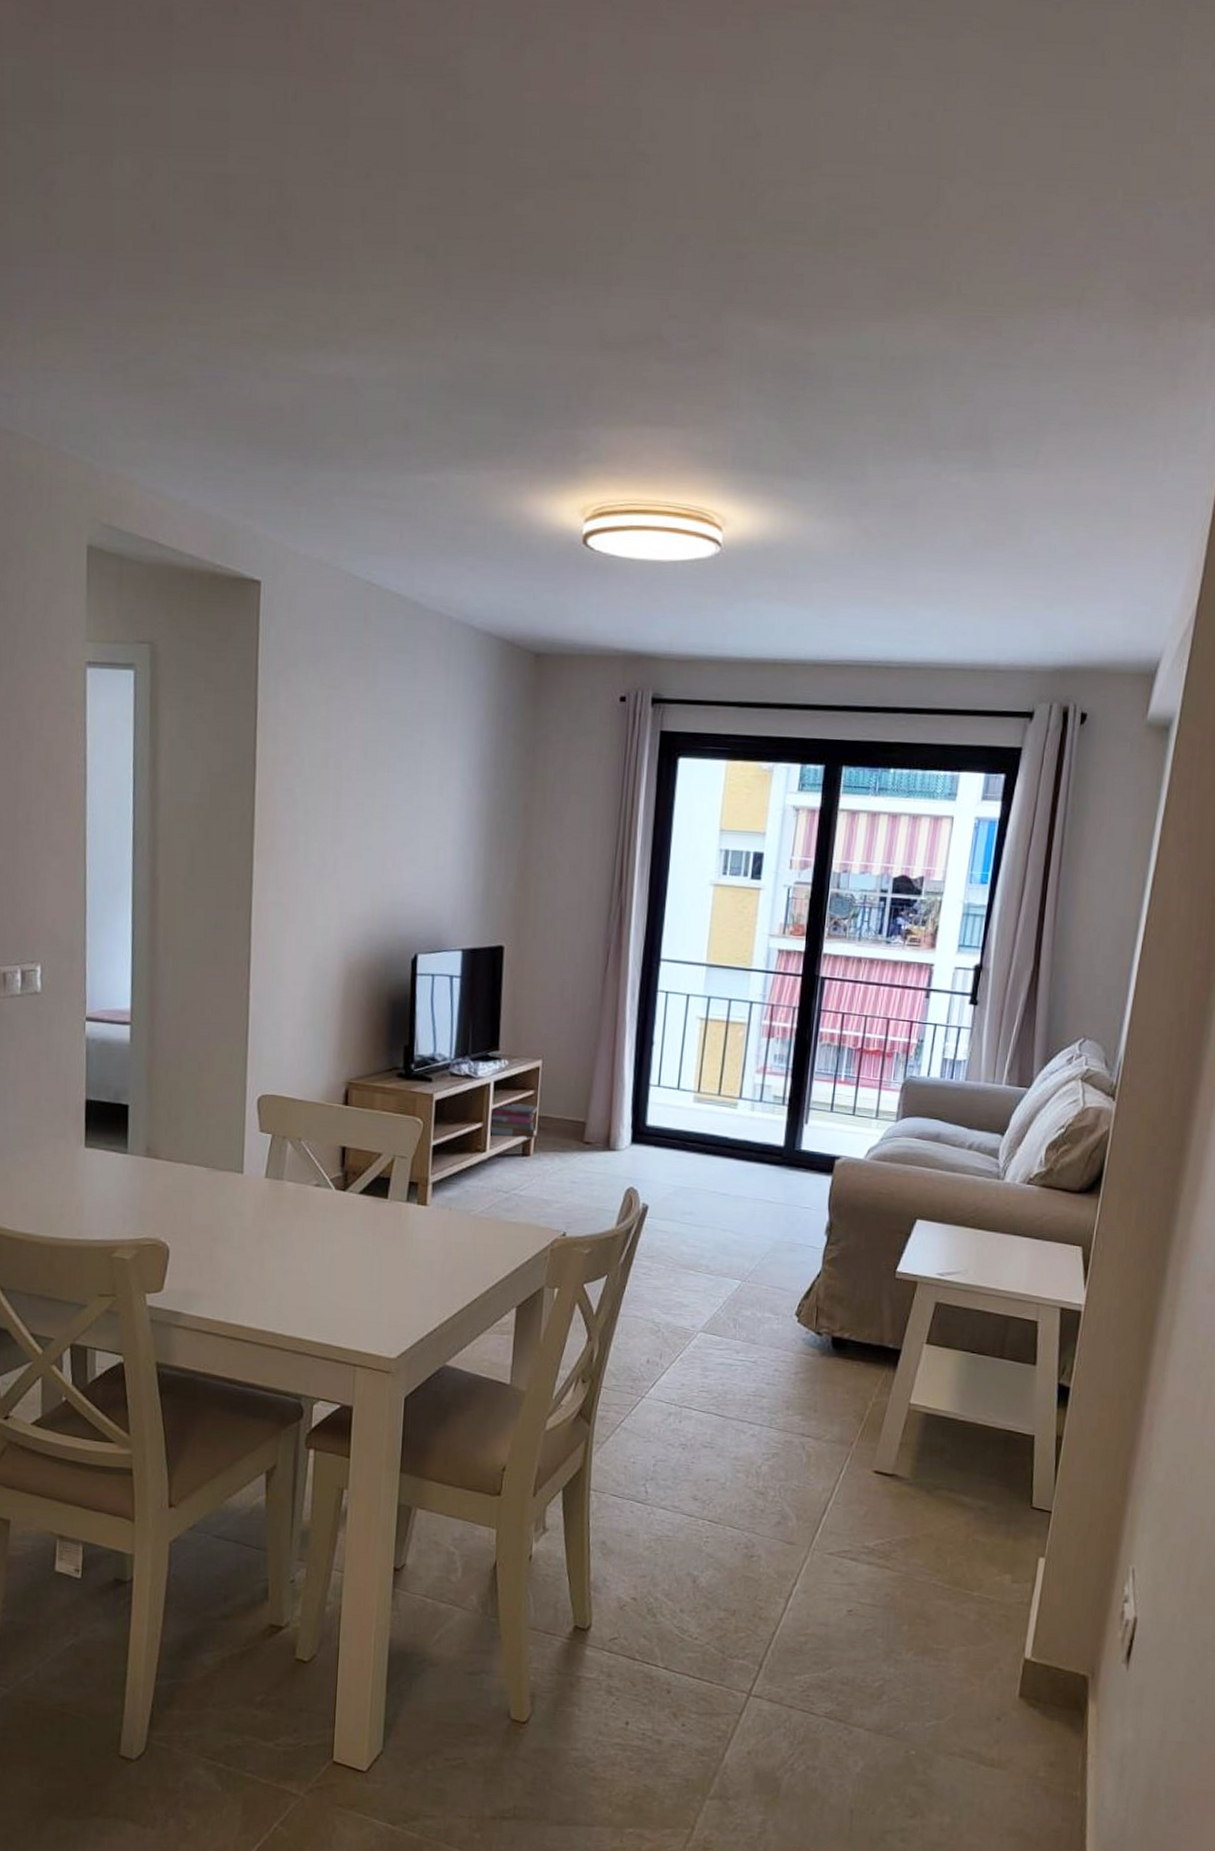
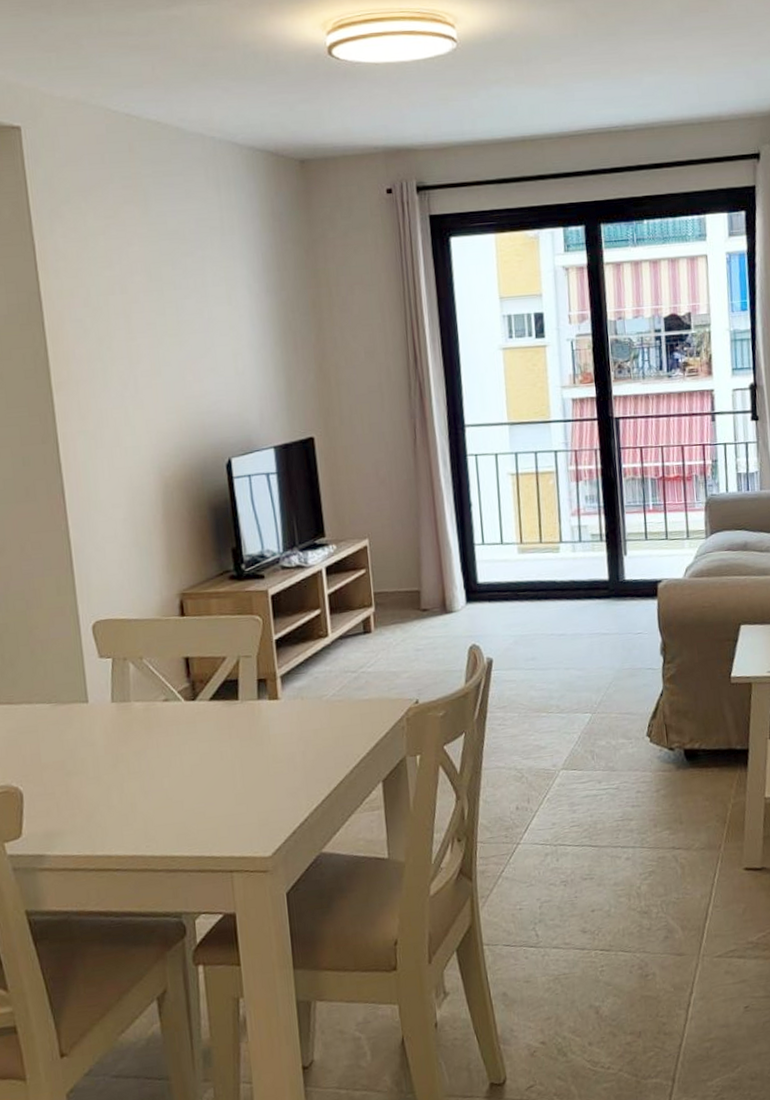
books: present [489,1103,538,1137] -> none [327,583,372,619]

